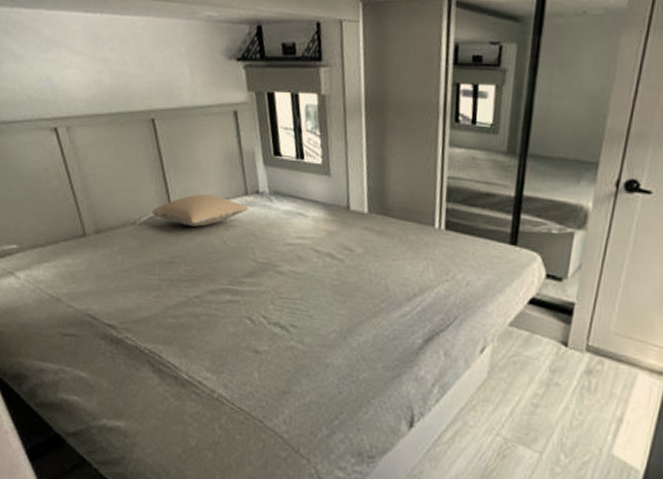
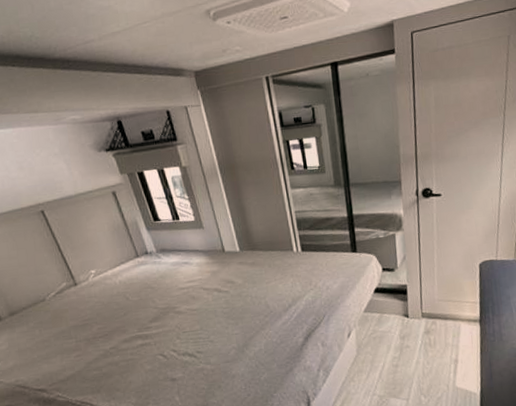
pillow: present [152,194,250,227] -> none [58,263,143,292]

